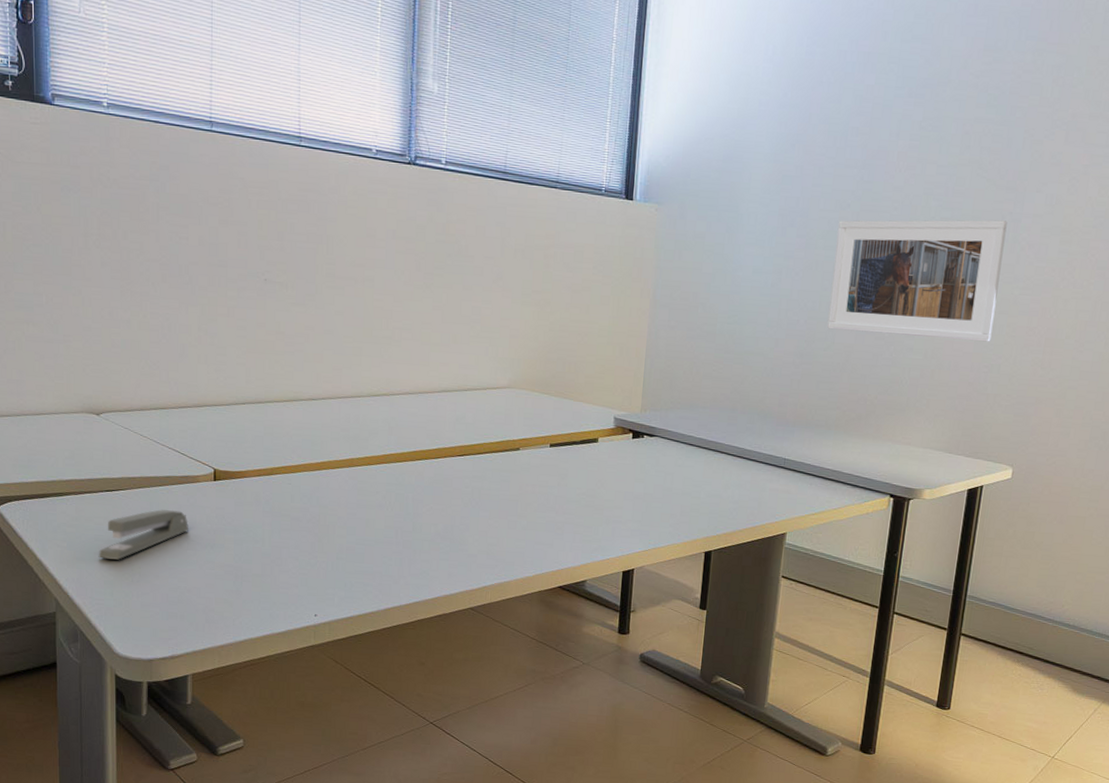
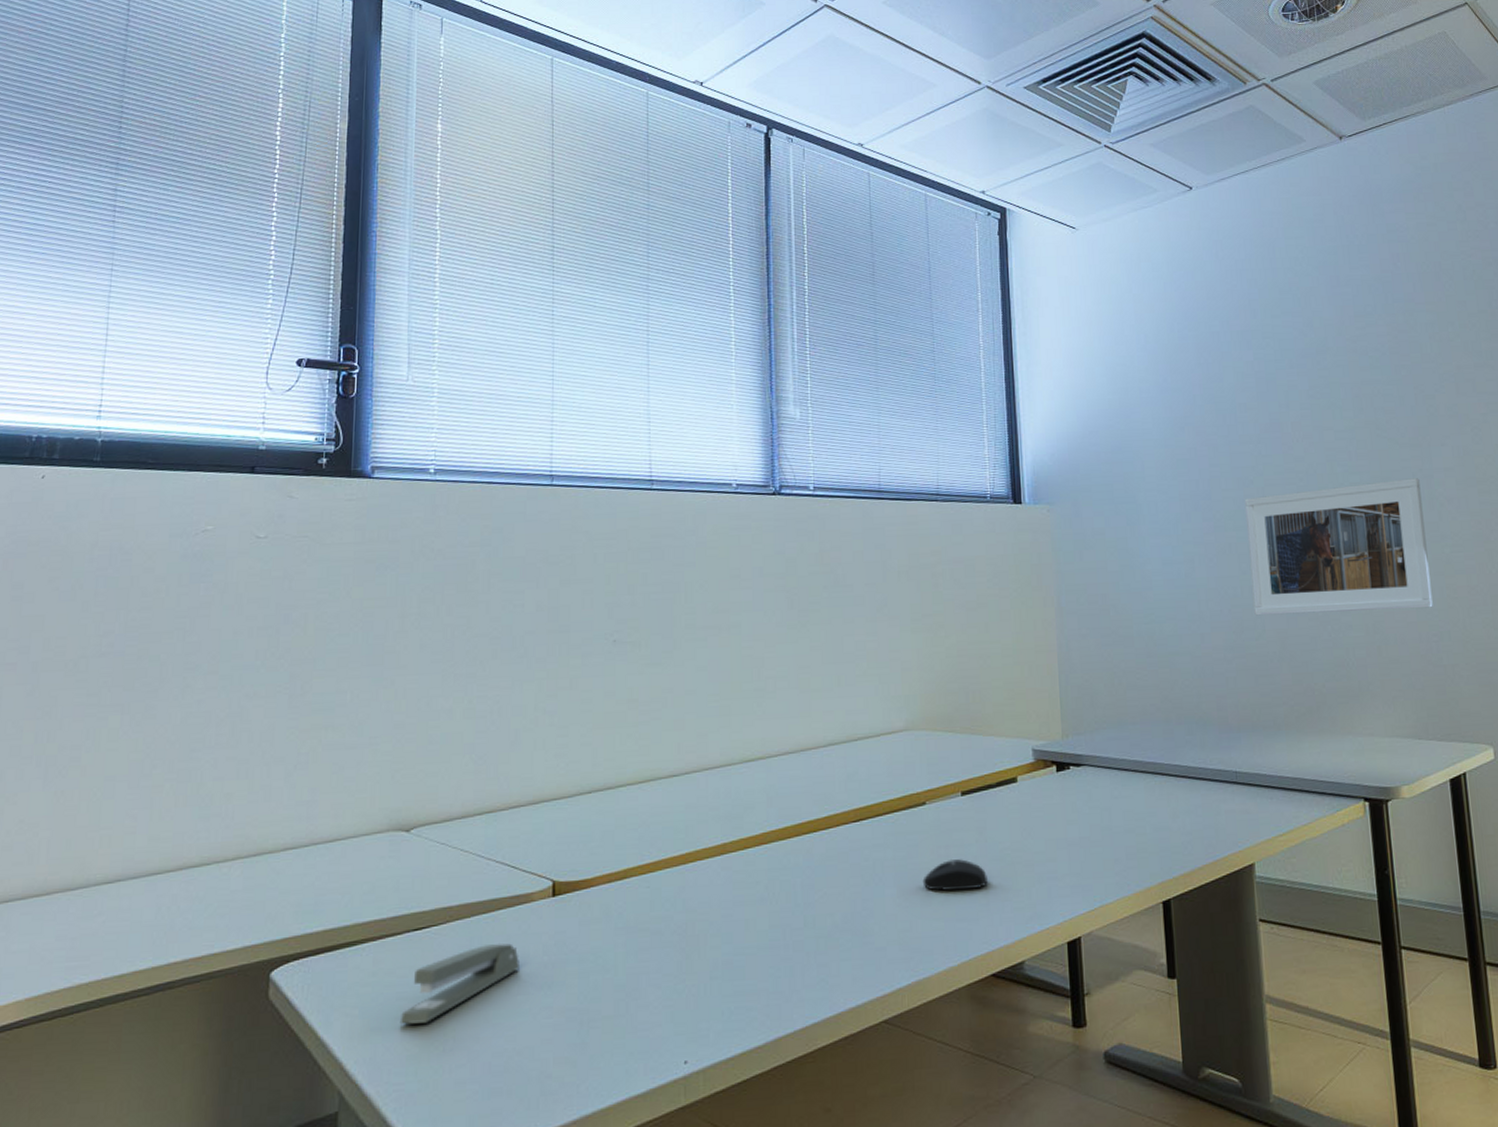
mouse: none [511,496,564,522] -> present [922,859,988,892]

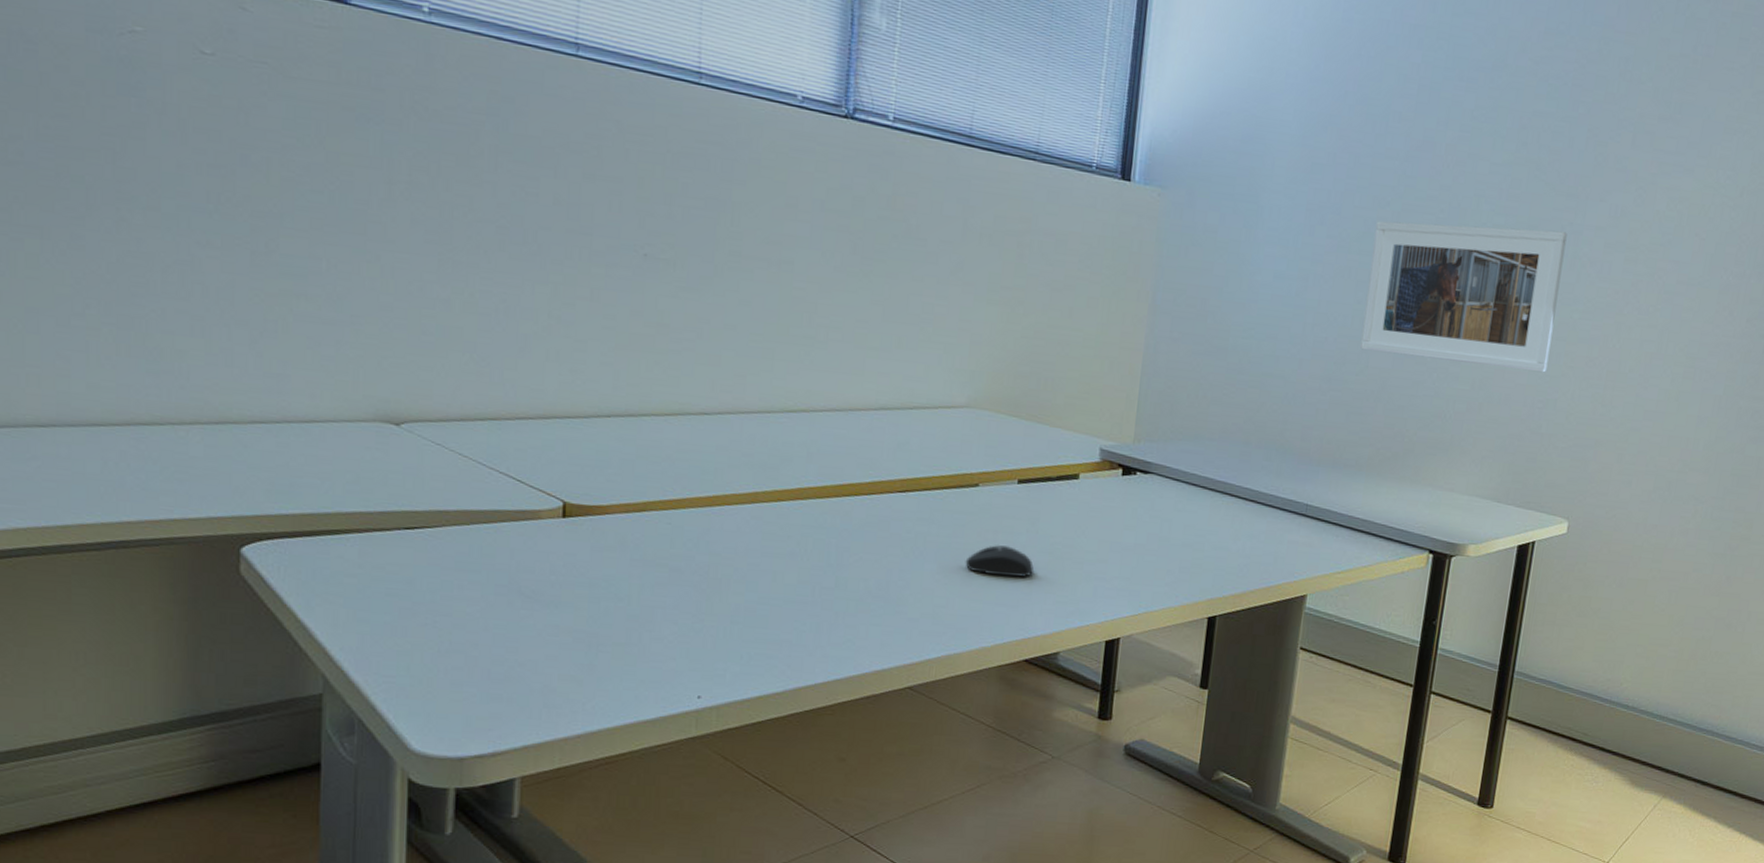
stapler: present [399,942,519,1025] -> none [389,555,524,622]

